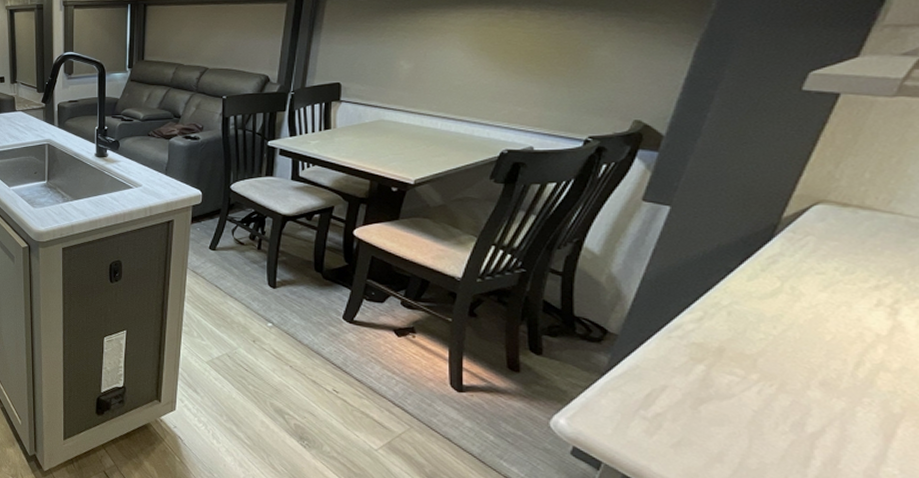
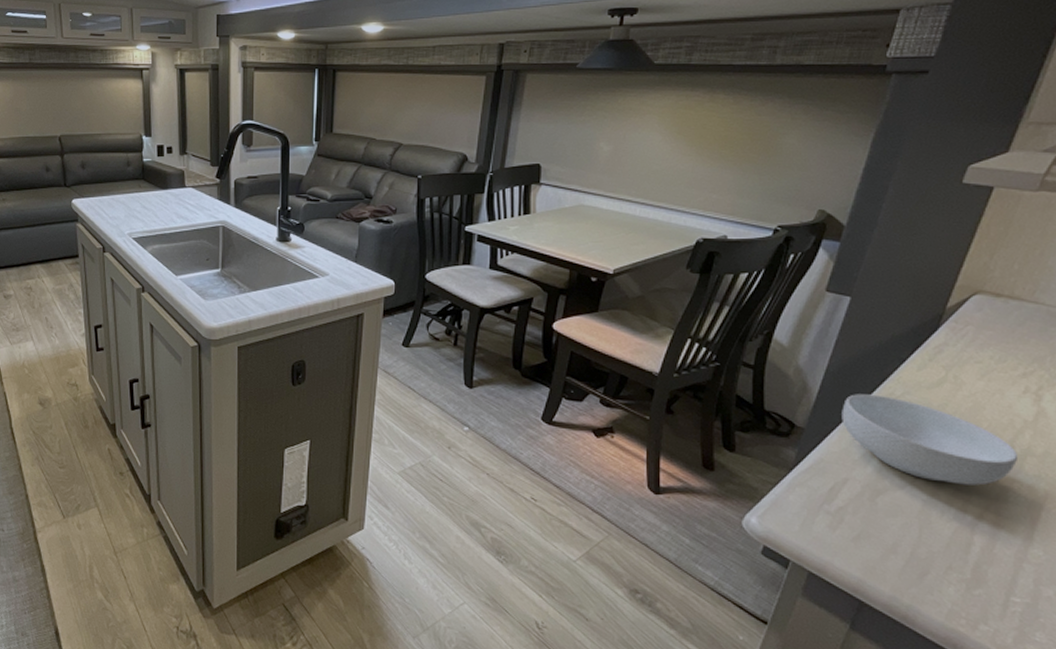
cereal bowl: none [660,302,869,399] -> present [842,394,1019,486]

